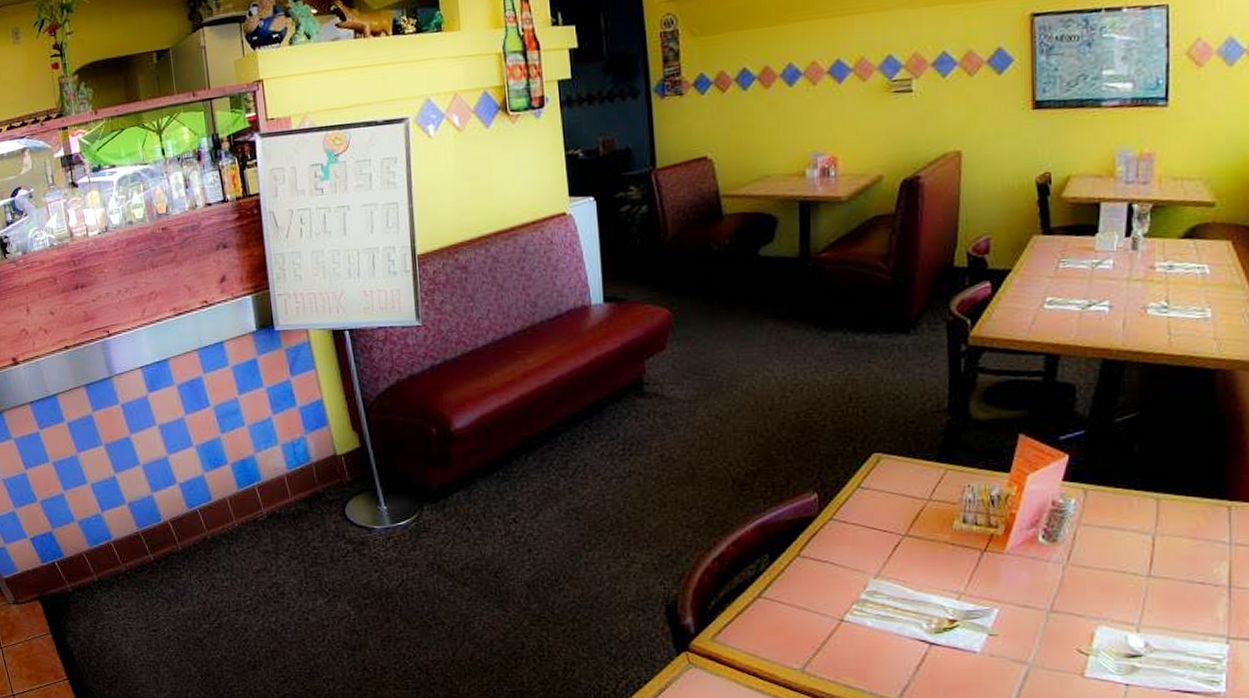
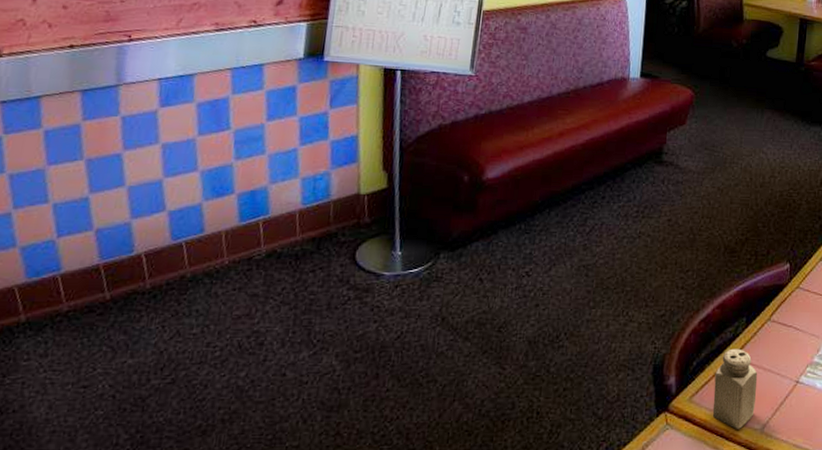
salt shaker: none [738,587,792,669] -> present [712,348,758,429]

